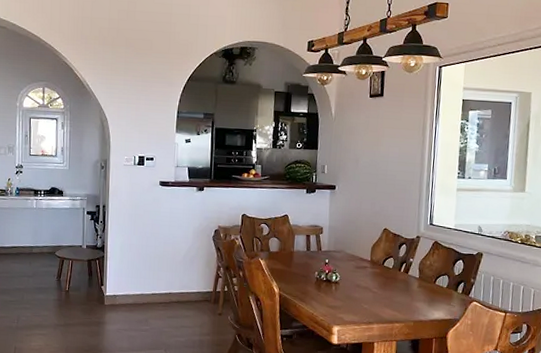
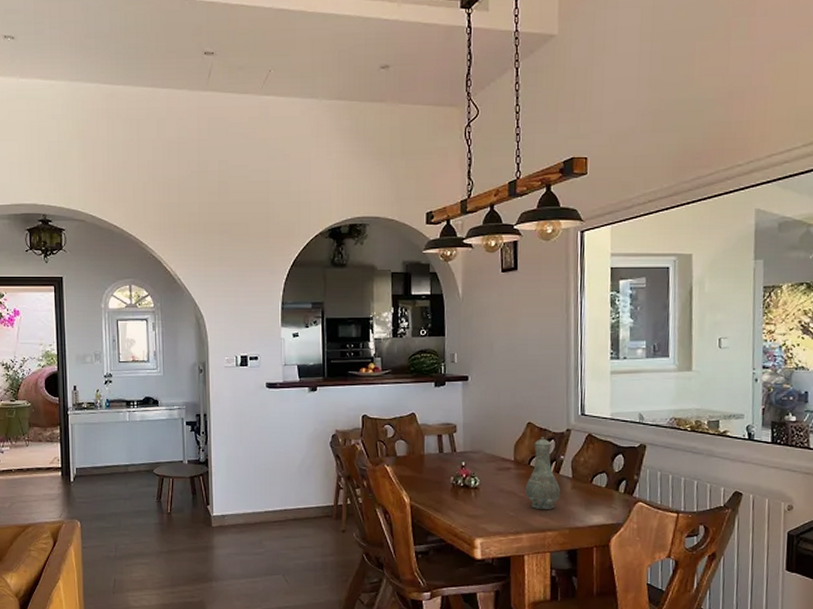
vase: none [379,241,409,305] -> present [526,437,561,510]

